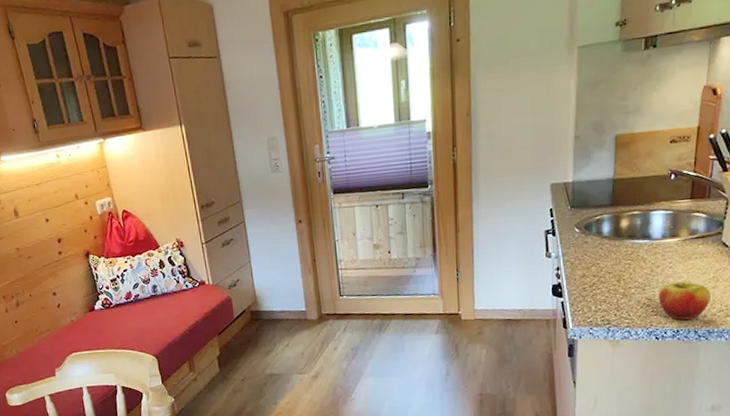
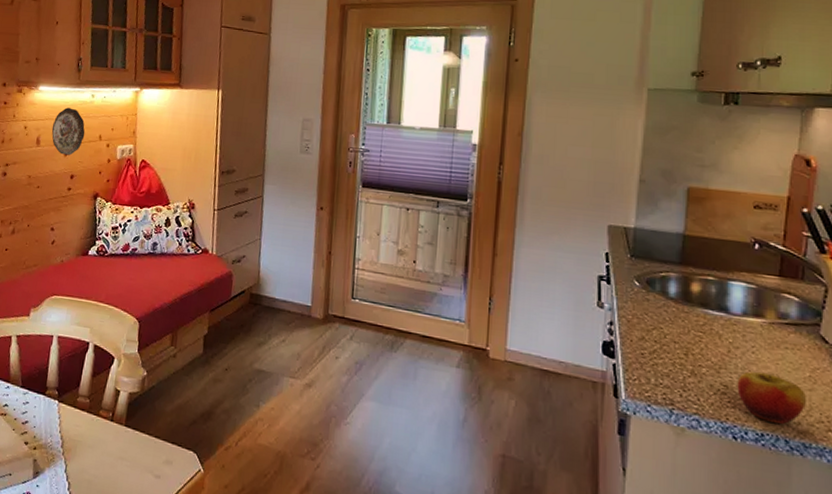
decorative plate: none [25,172,61,221] -> present [51,107,86,155]

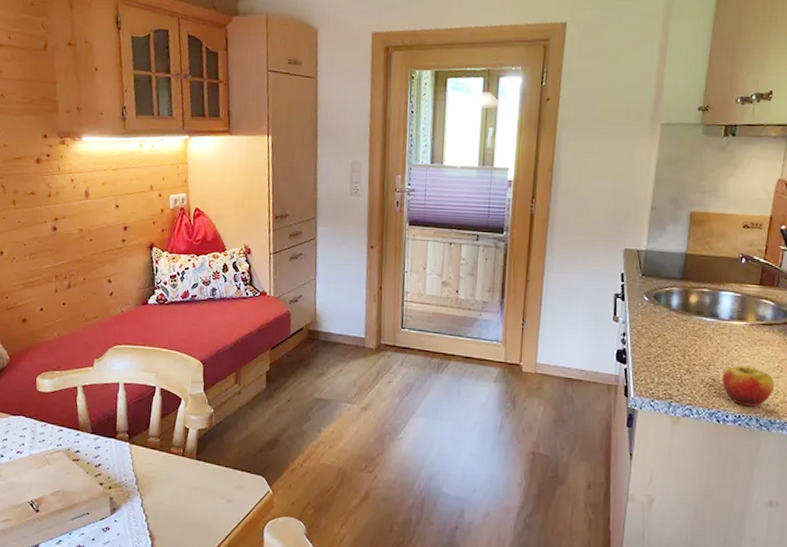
decorative plate: present [51,107,86,155] -> none [100,158,136,207]

